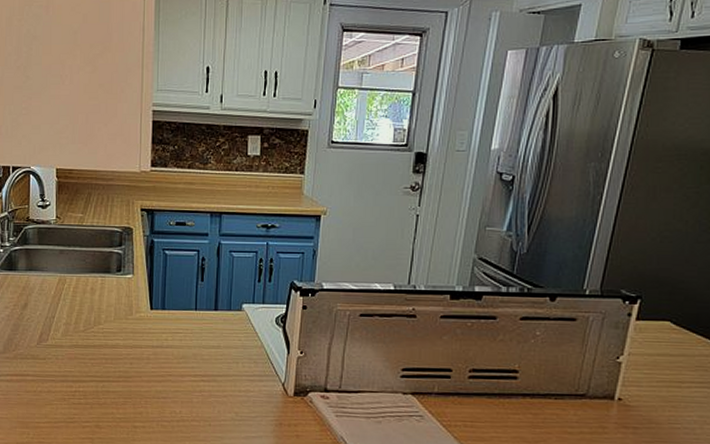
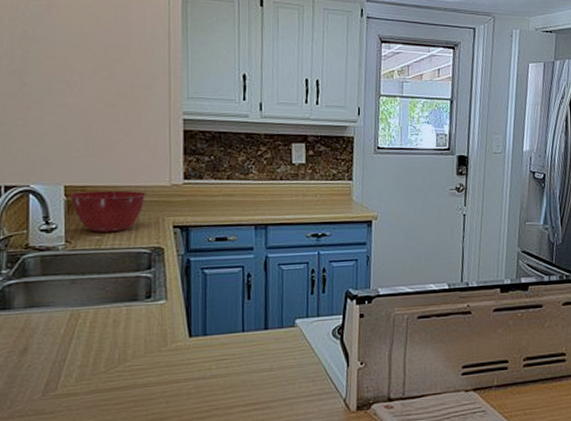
mixing bowl: none [60,174,120,211] -> present [69,190,146,232]

